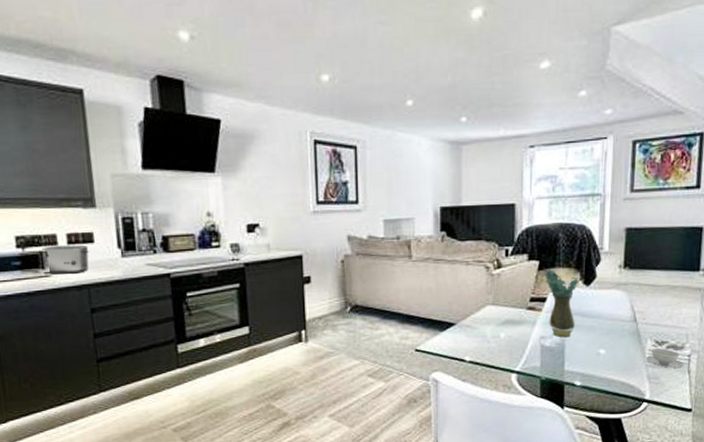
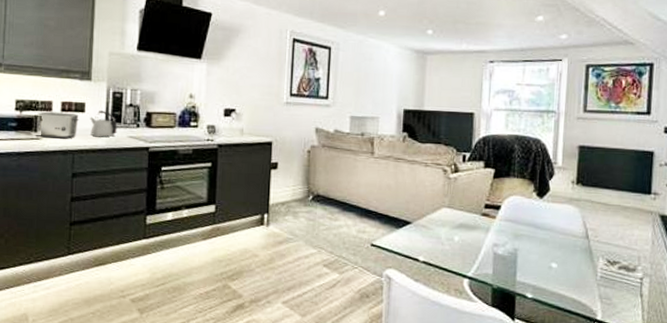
kettle: none [101,239,133,268] -> present [90,111,117,137]
vase: present [543,268,579,338] -> none [498,176,533,248]
teacup: present [646,348,685,369] -> none [598,267,637,291]

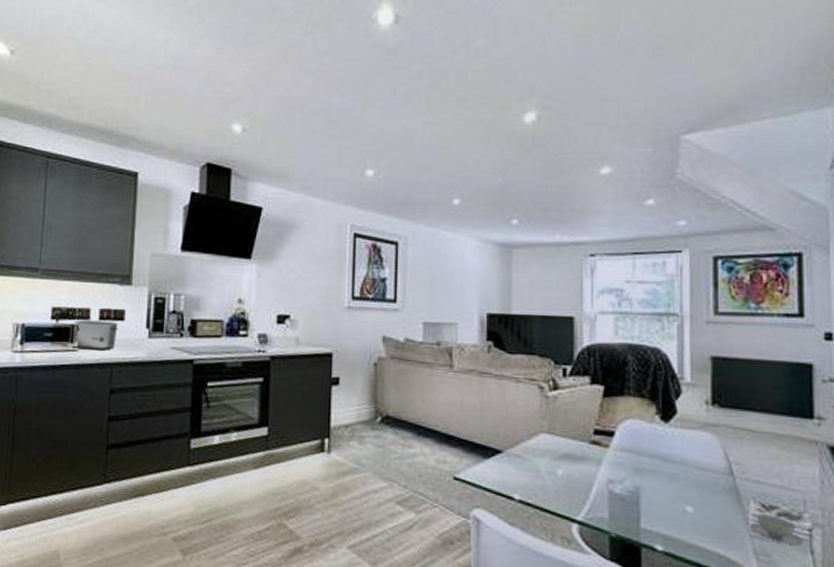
kettle: present [90,111,117,137] -> none [130,318,159,349]
teacup: none [598,267,637,291] -> present [750,513,805,546]

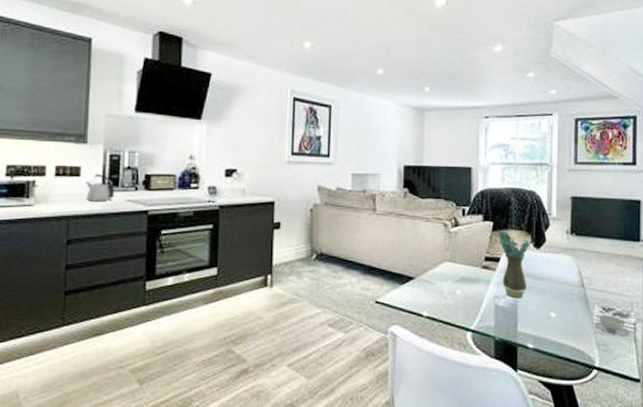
toaster: present [71,320,118,351] -> none [27,176,74,205]
kettle: none [130,318,159,349] -> present [86,174,115,202]
vase: none [609,395,655,486] -> present [497,229,530,299]

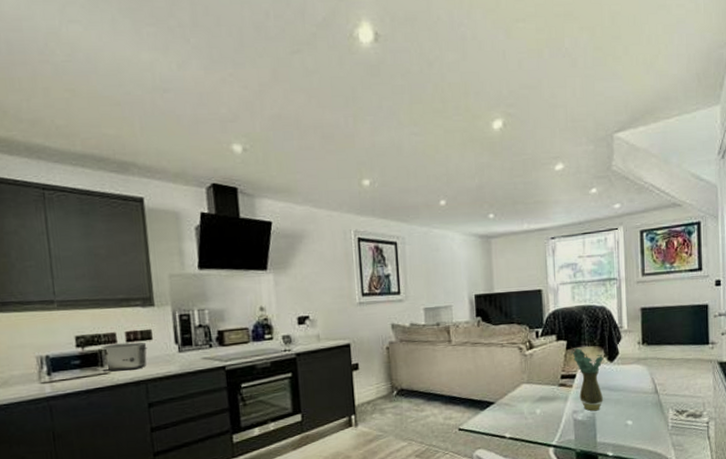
toaster: none [27,176,74,205] -> present [101,342,147,372]
kettle: present [86,174,115,202] -> none [158,335,190,363]
teacup: present [594,314,631,337] -> none [670,417,704,436]

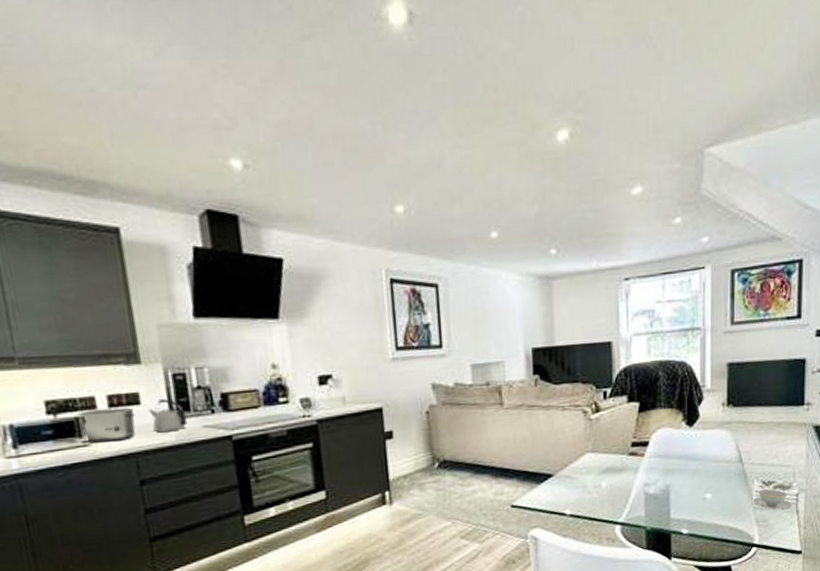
kettle: none [158,335,190,363] -> present [149,399,188,433]
vase: present [571,346,604,411] -> none [644,409,682,484]
teacup: none [670,417,704,436] -> present [754,488,793,510]

